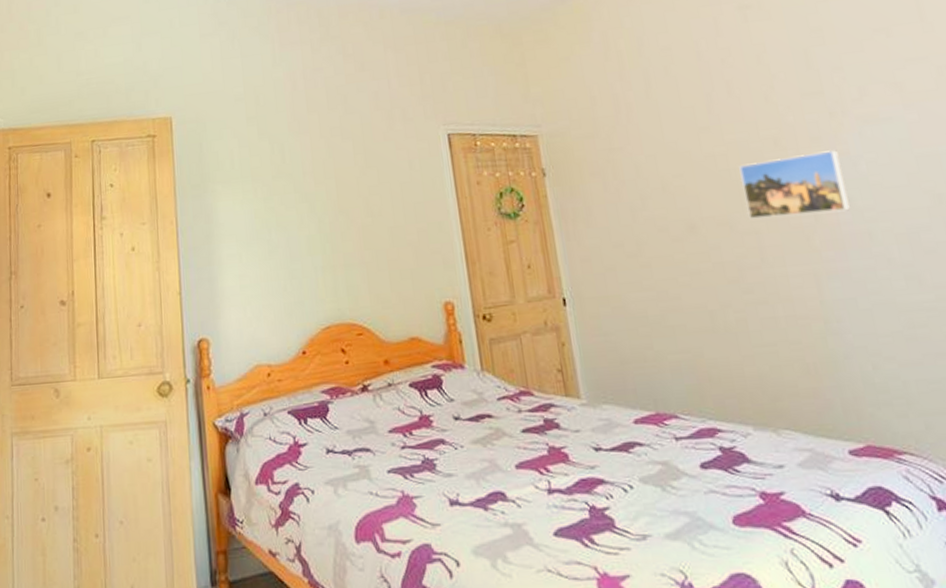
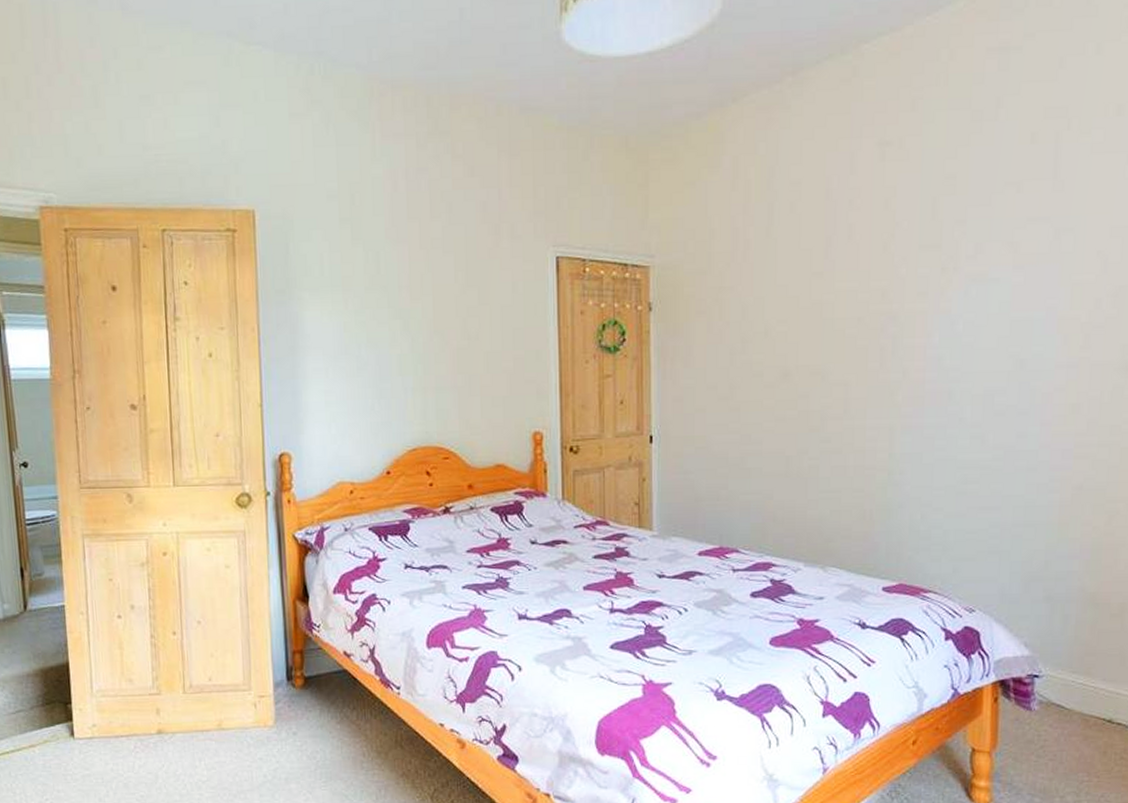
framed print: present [739,150,850,220] -> none [840,307,940,372]

